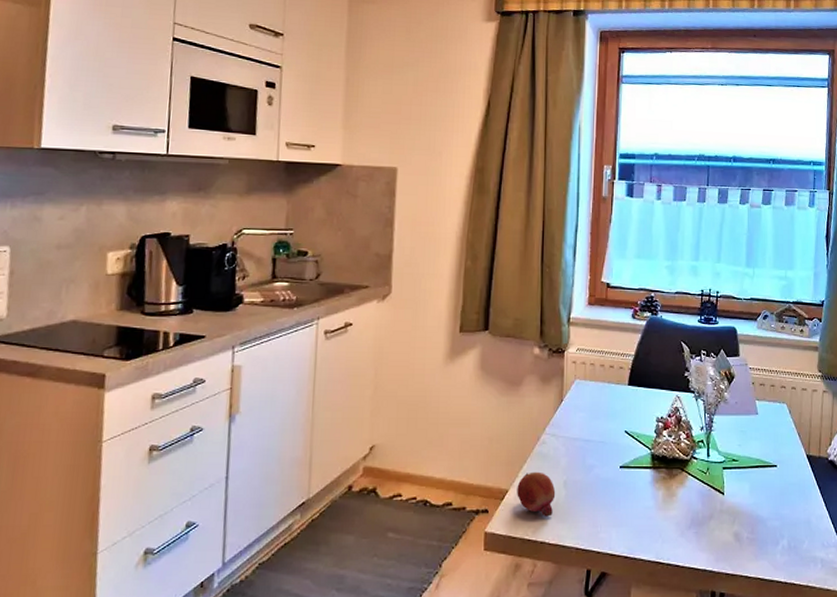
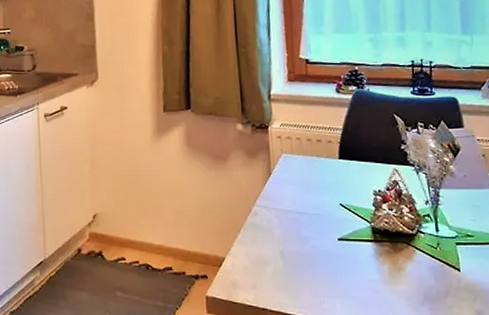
fruit: present [517,471,556,517] -> none [233,241,273,285]

